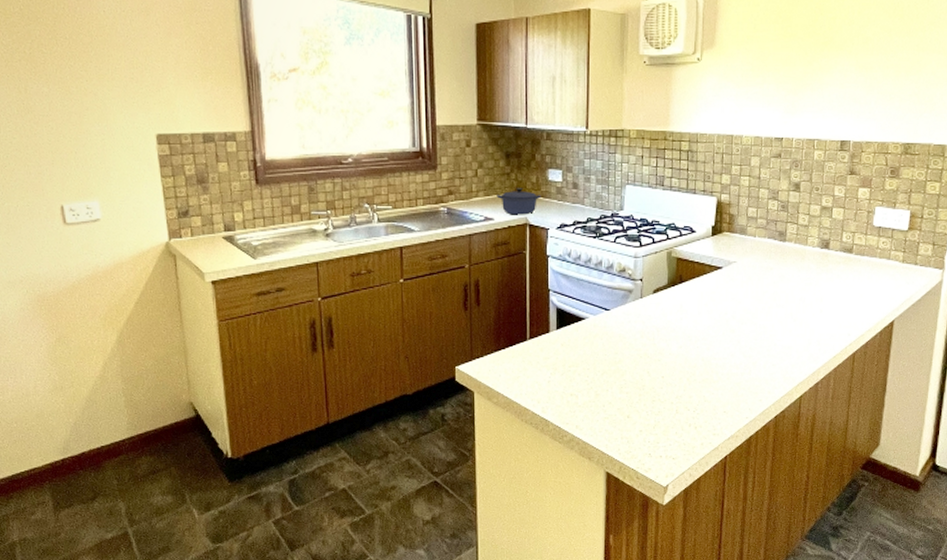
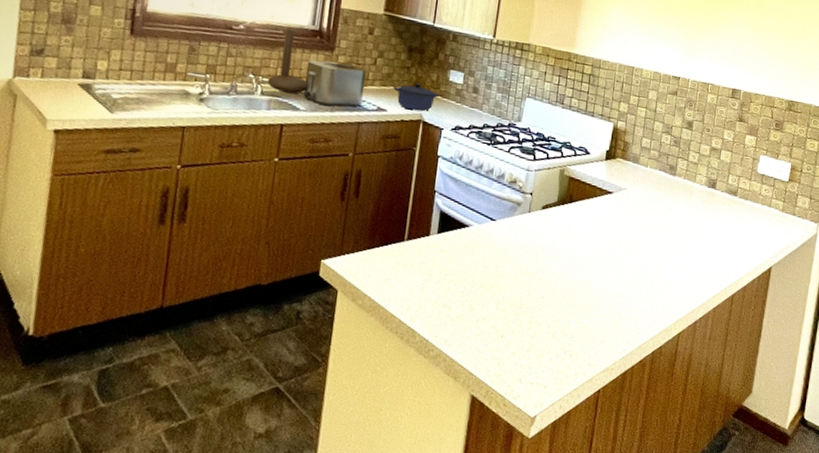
paper towel holder: none [381,156,417,217] -> present [267,29,307,94]
toaster: none [414,179,470,224] -> present [303,60,367,107]

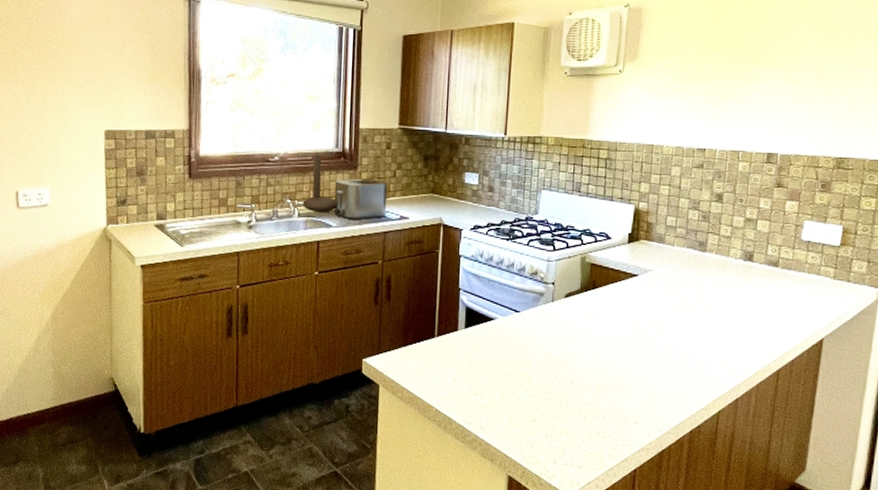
cooking pot: present [393,82,440,112] -> none [413,188,457,216]

